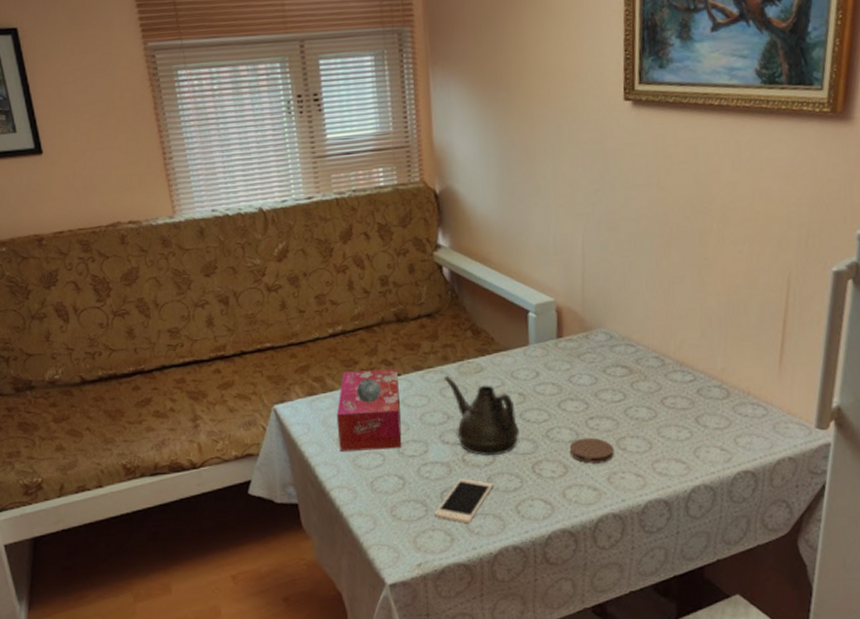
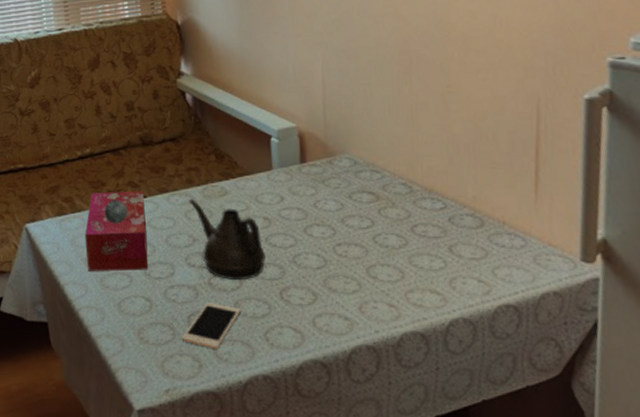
coaster: present [569,437,614,464] -> none [317,264,365,292]

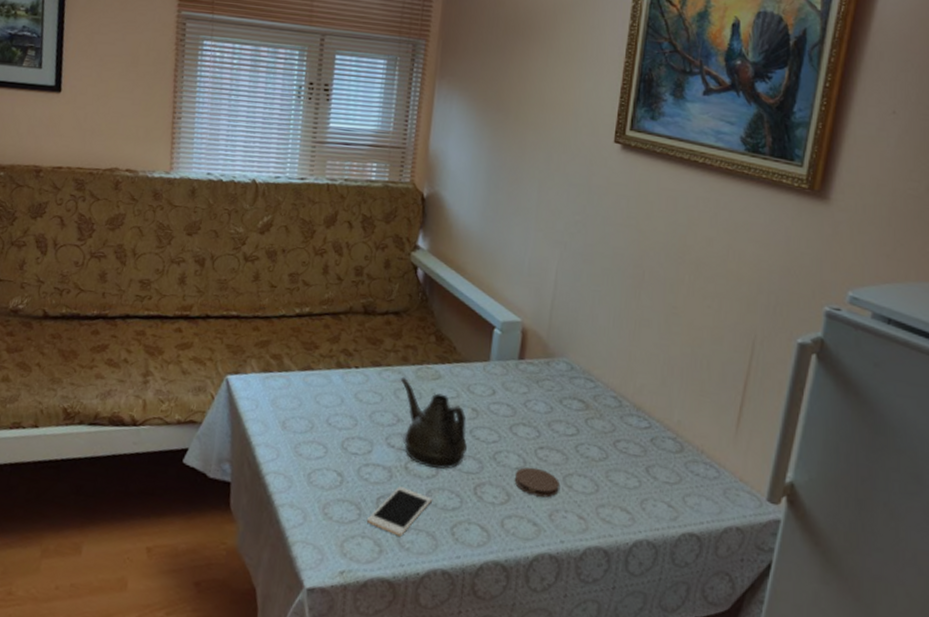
tissue box: present [84,191,149,271] -> none [283,354,356,444]
coaster: none [317,264,365,292] -> present [514,467,560,498]

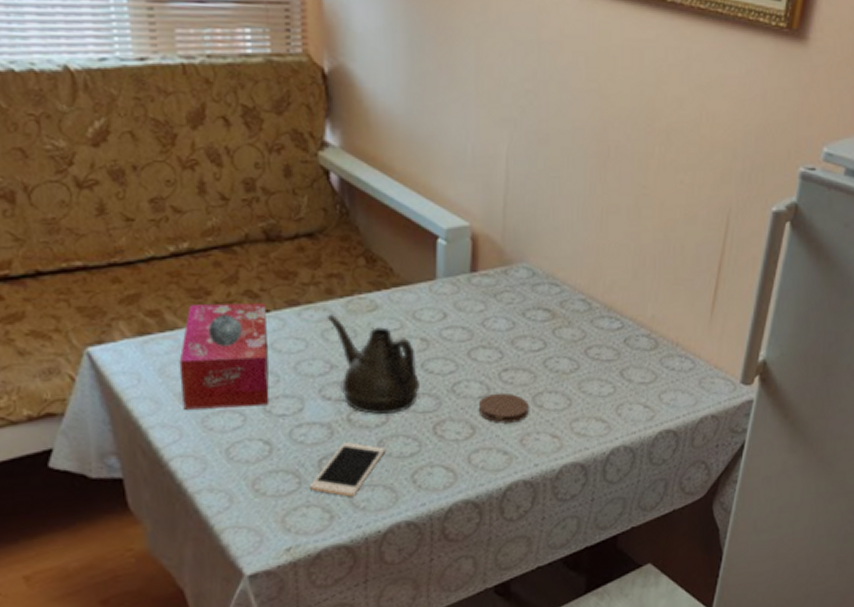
tissue box: none [283,354,356,444] -> present [179,303,270,410]

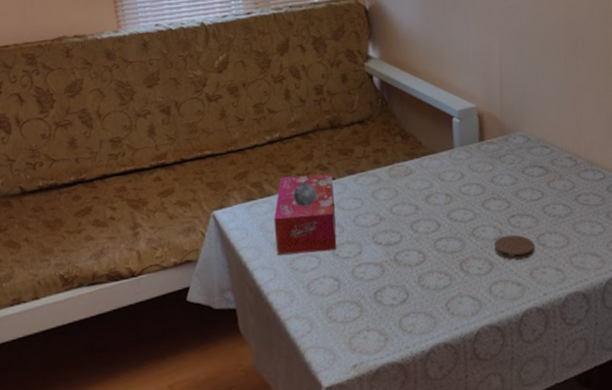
cell phone: present [310,442,385,497] -> none [369,278,424,323]
teapot: present [327,314,419,414] -> none [375,178,447,255]

